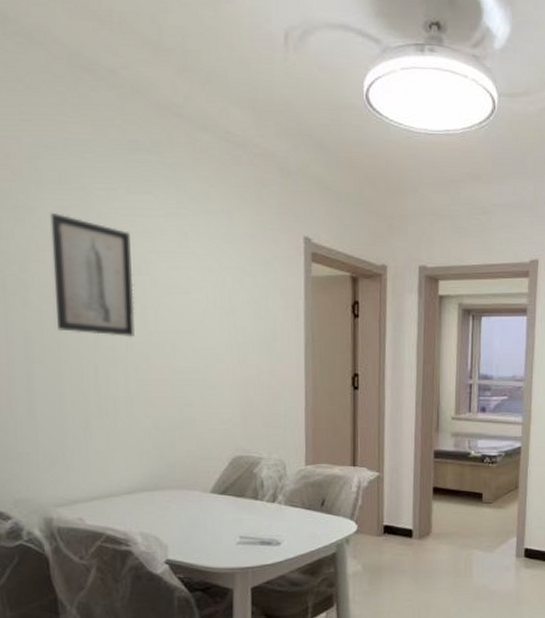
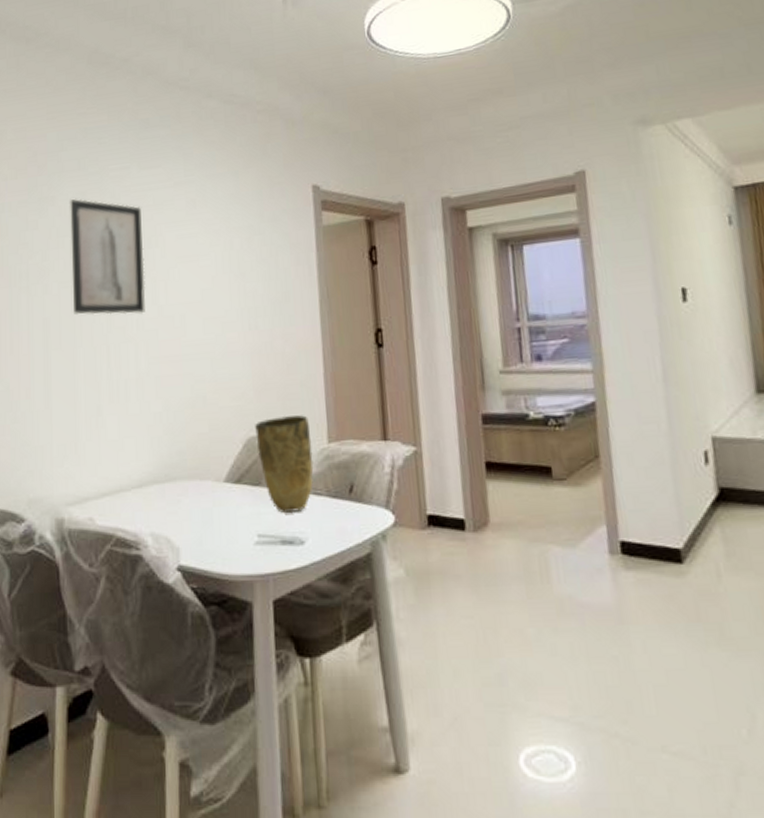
vase: none [240,441,292,520] -> present [255,415,314,513]

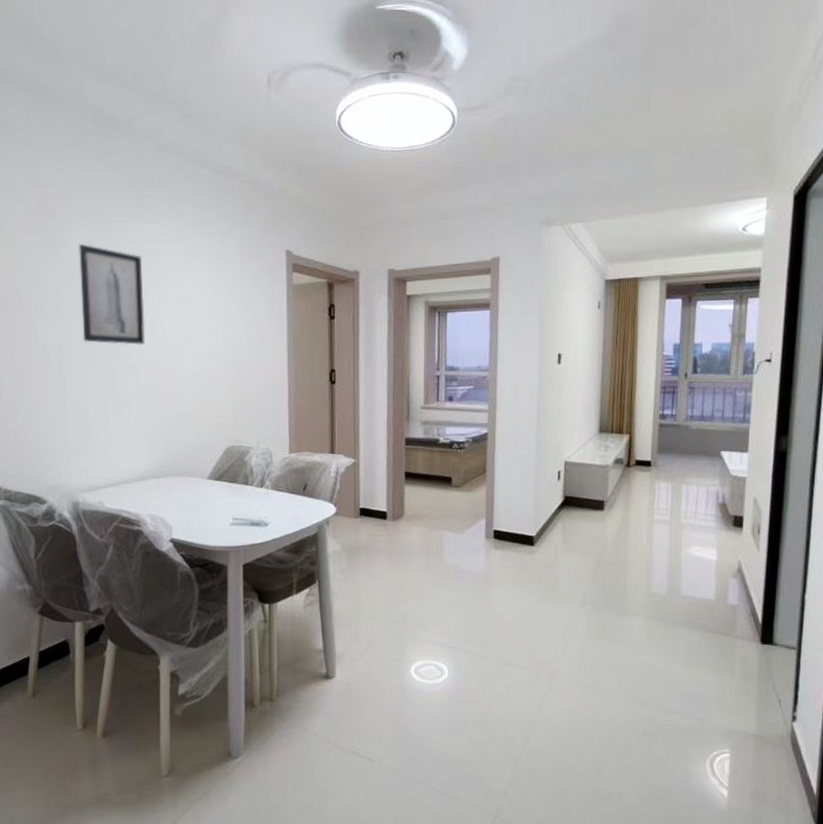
vase: present [255,415,314,513] -> none [233,432,277,503]

